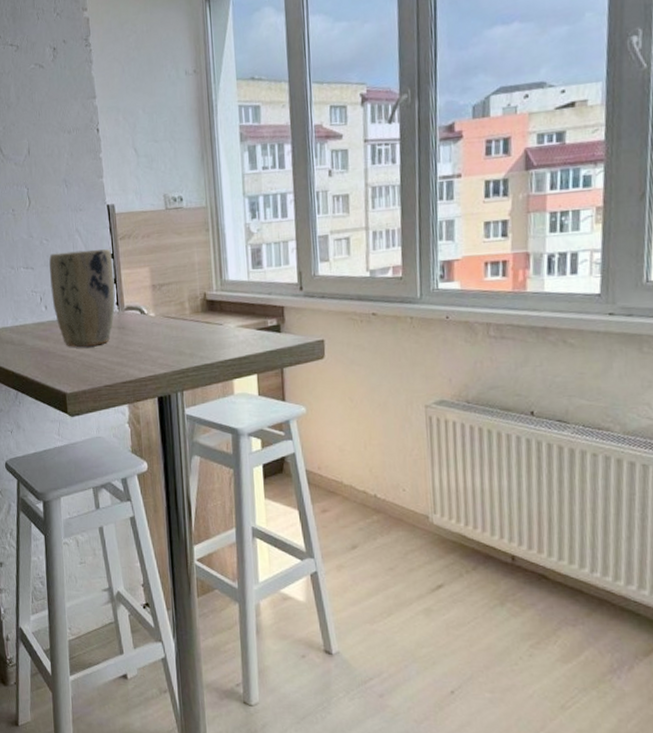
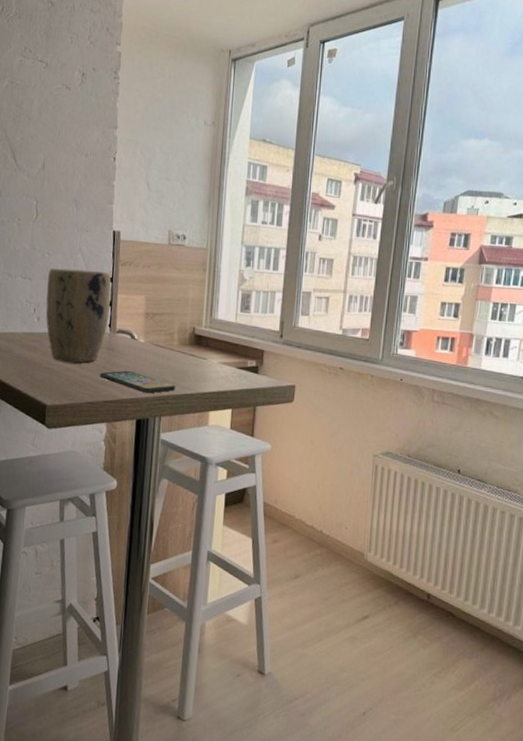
smartphone: none [114,347,194,369] -> present [100,370,175,394]

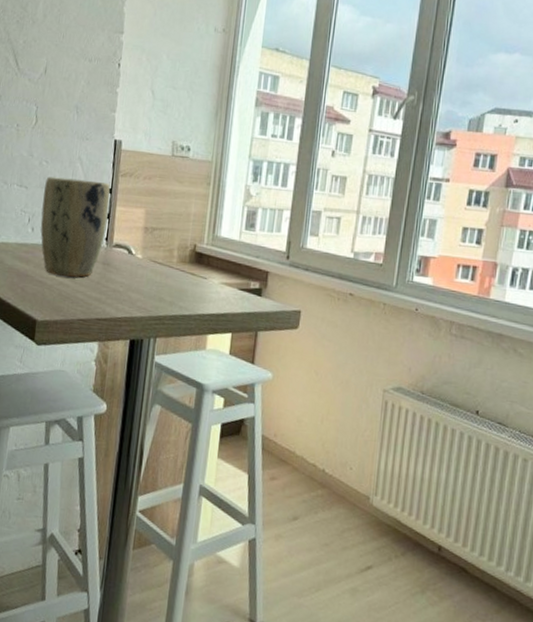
smartphone: present [100,370,175,394] -> none [94,287,173,313]

